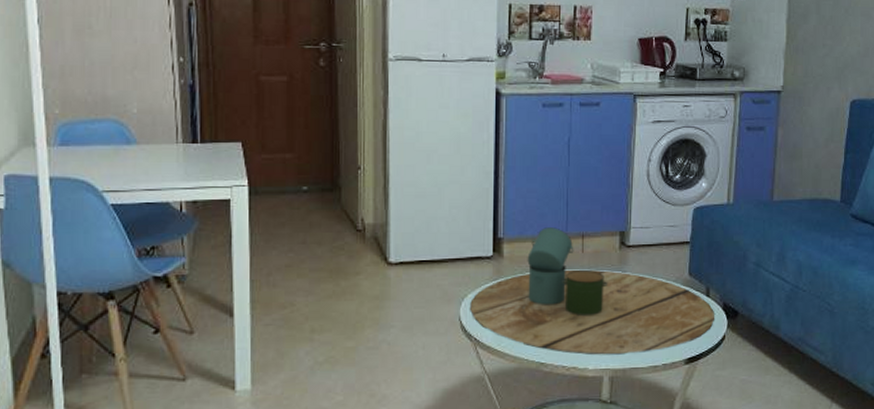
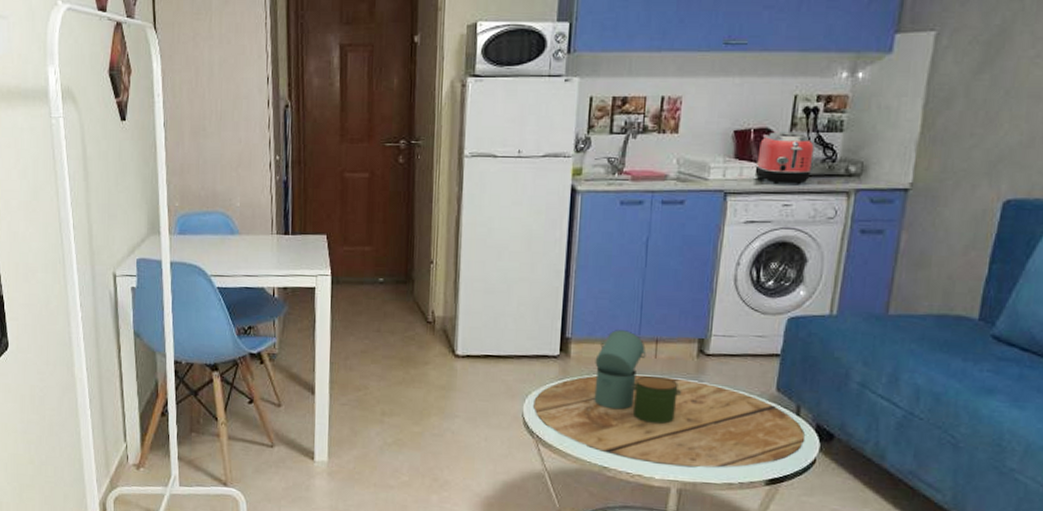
toaster: none [658,40,705,87] -> present [755,131,814,184]

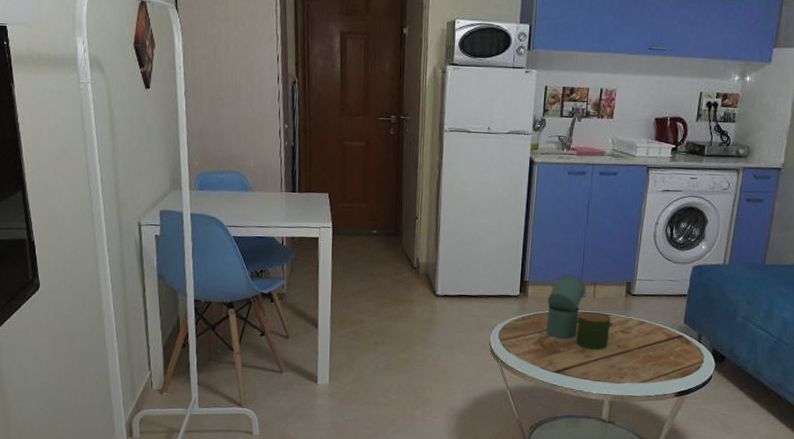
toaster: present [755,131,814,184] -> none [670,120,714,162]

